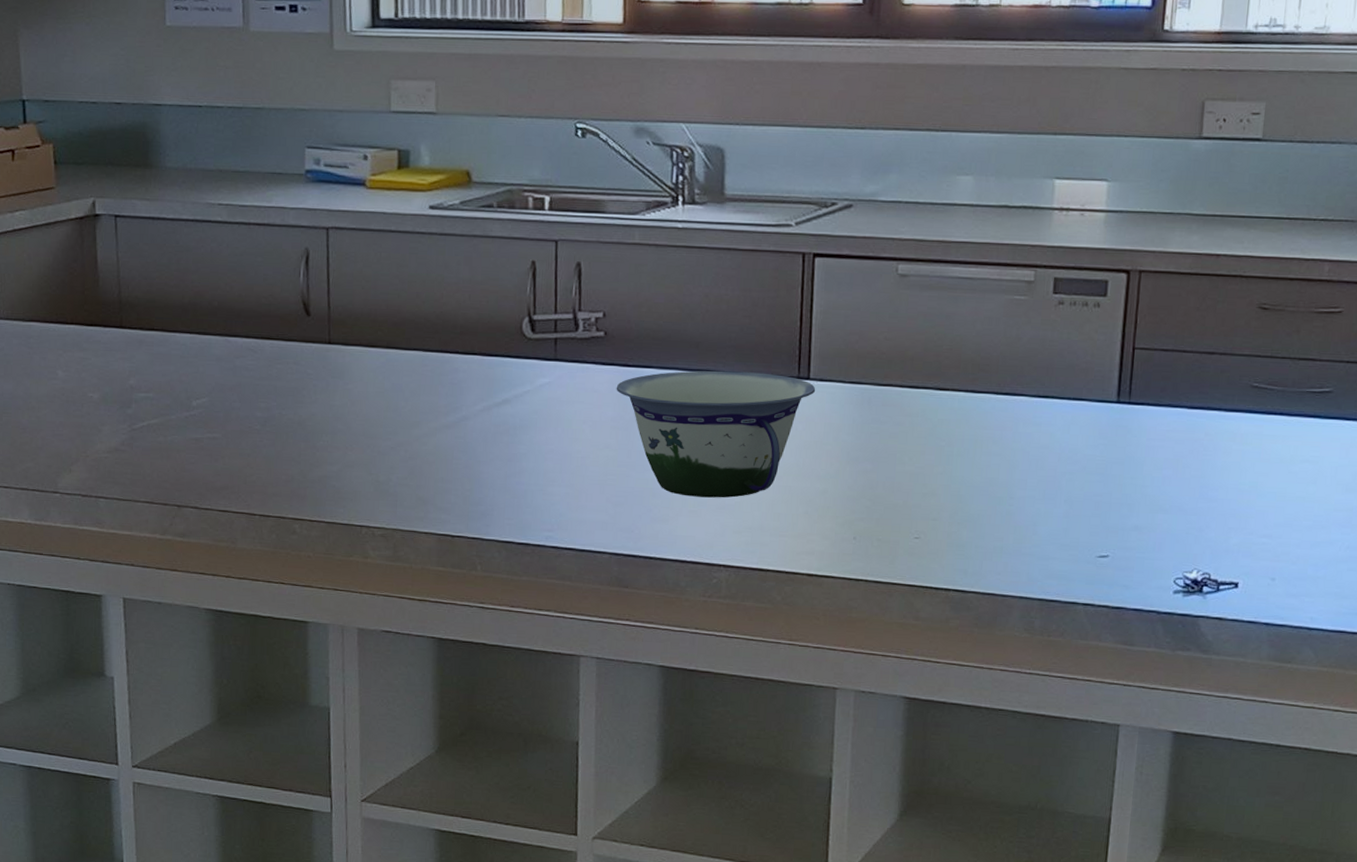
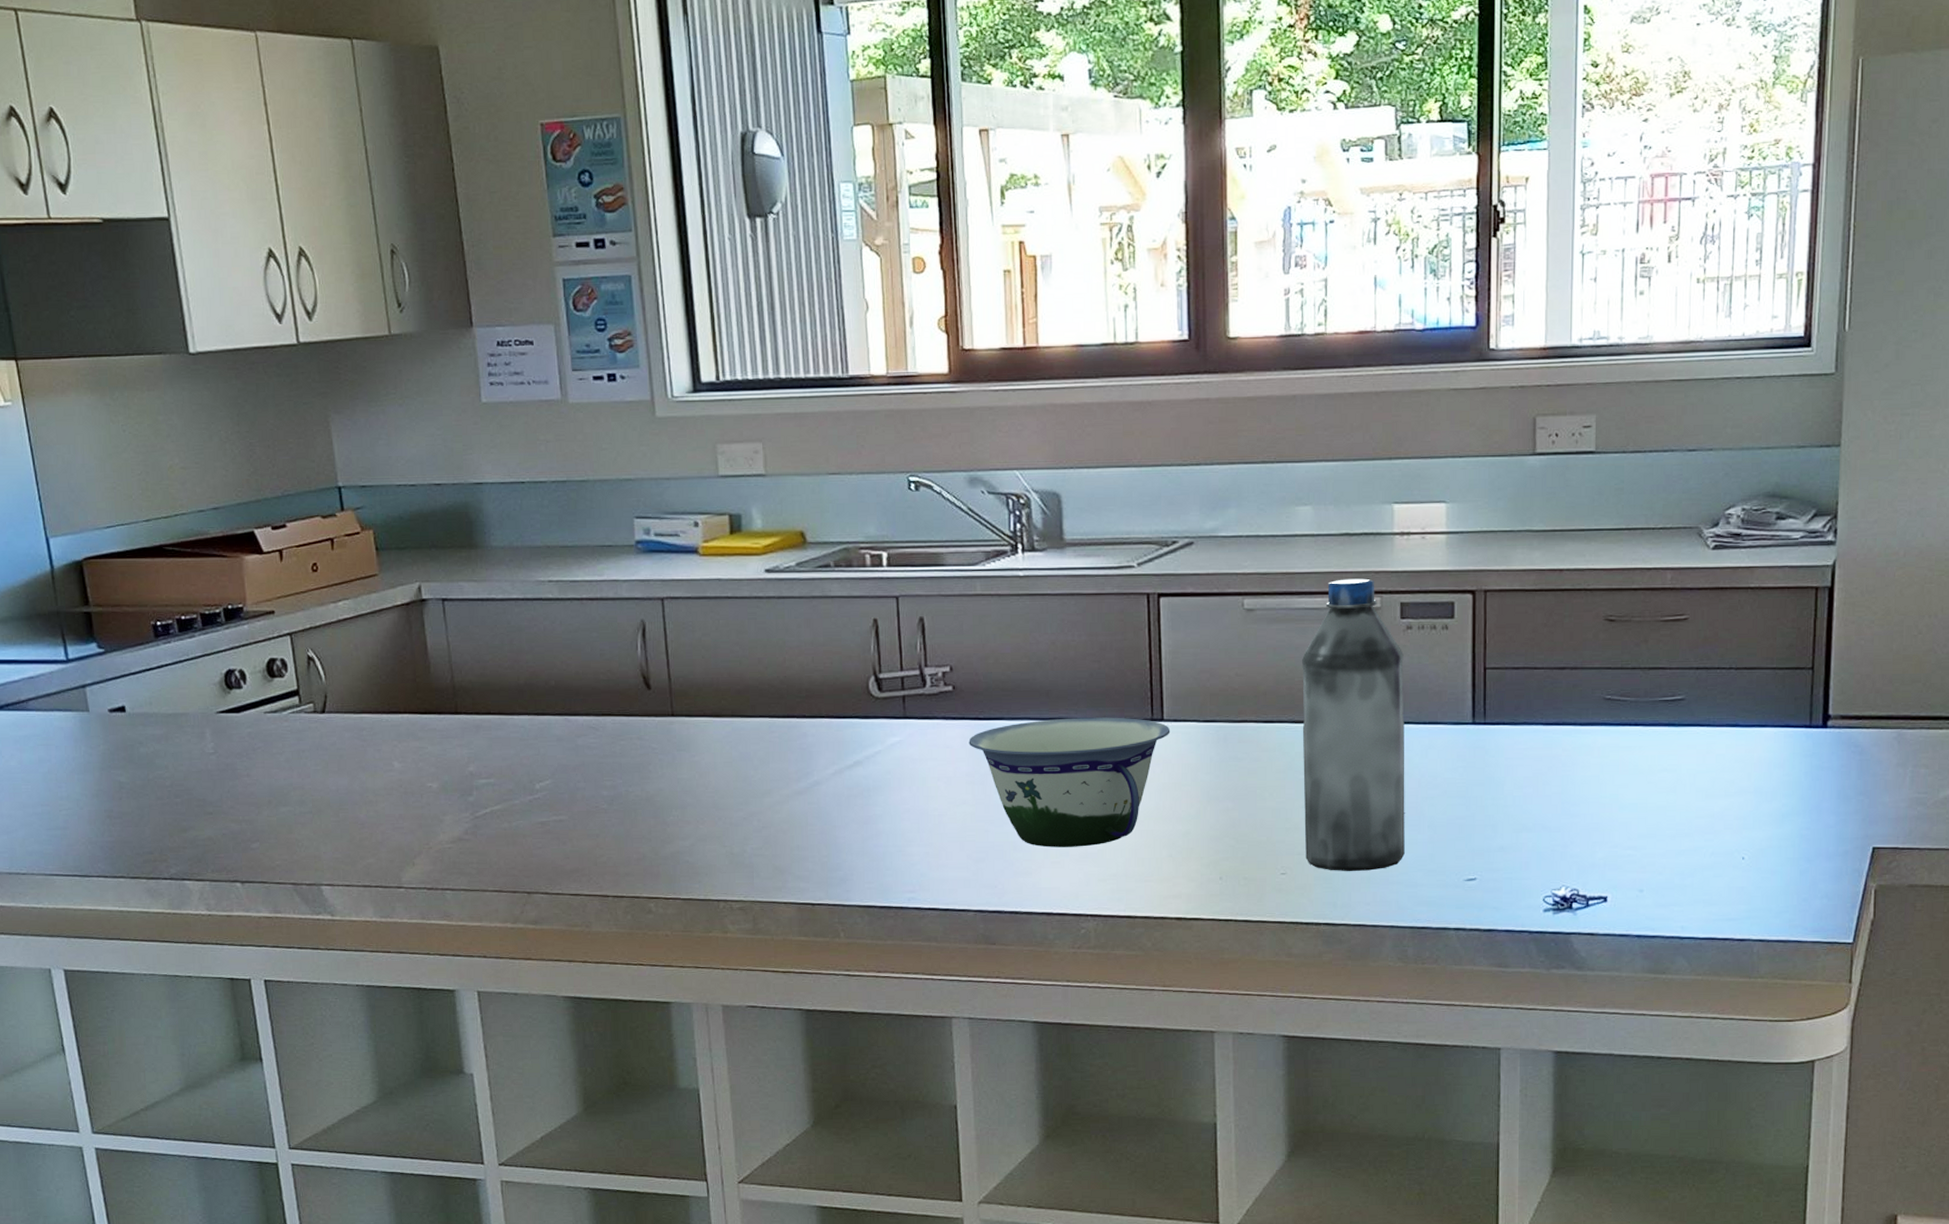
water bottle: none [940,250,1054,541] -> present [1302,578,1405,871]

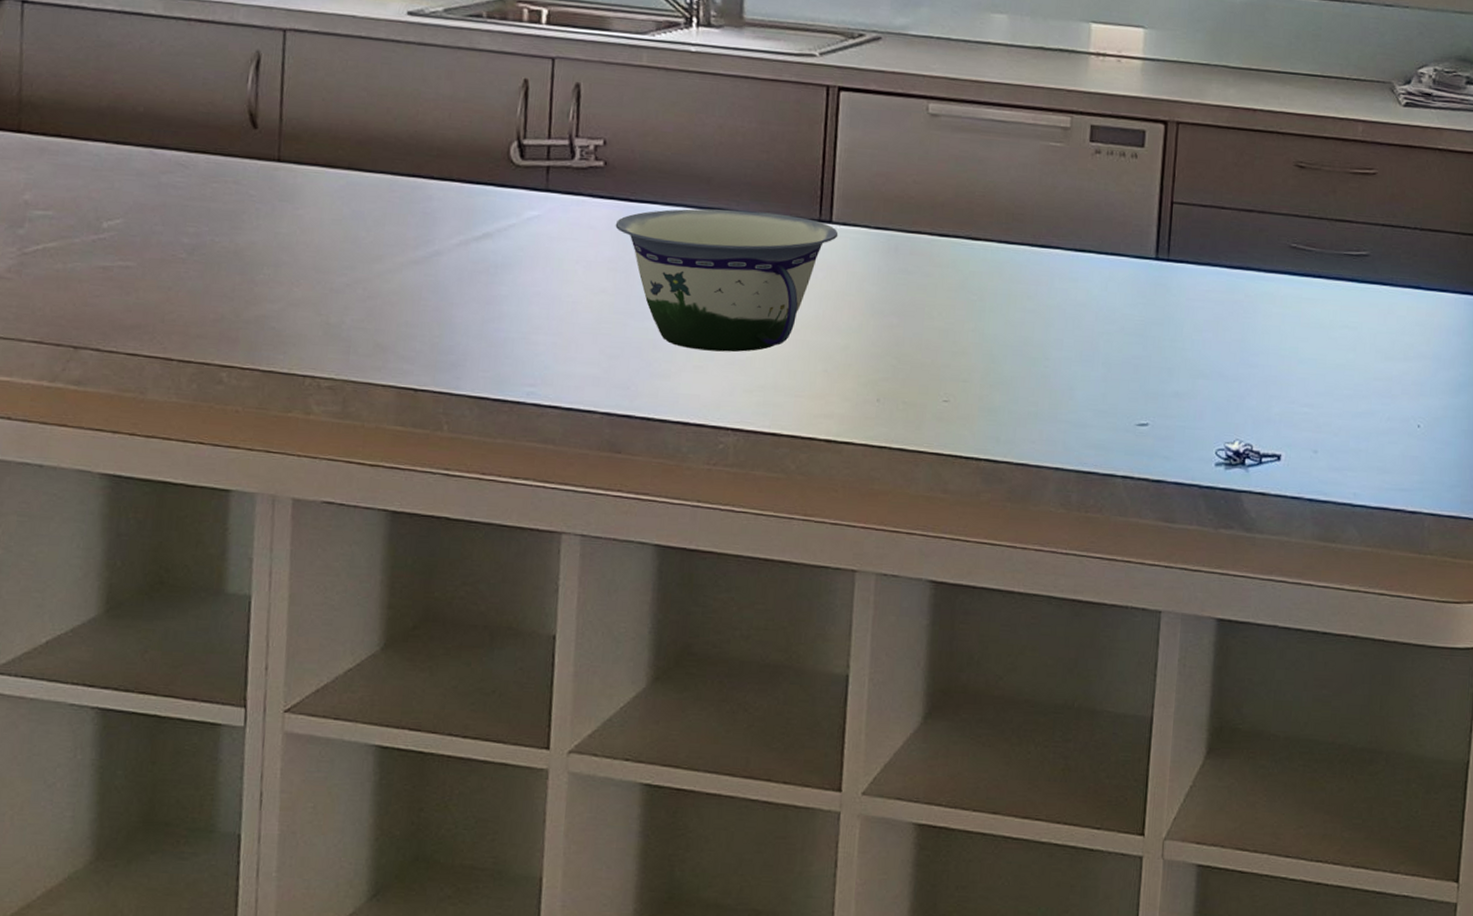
water bottle: present [1302,578,1405,871] -> none [971,94,1090,406]

